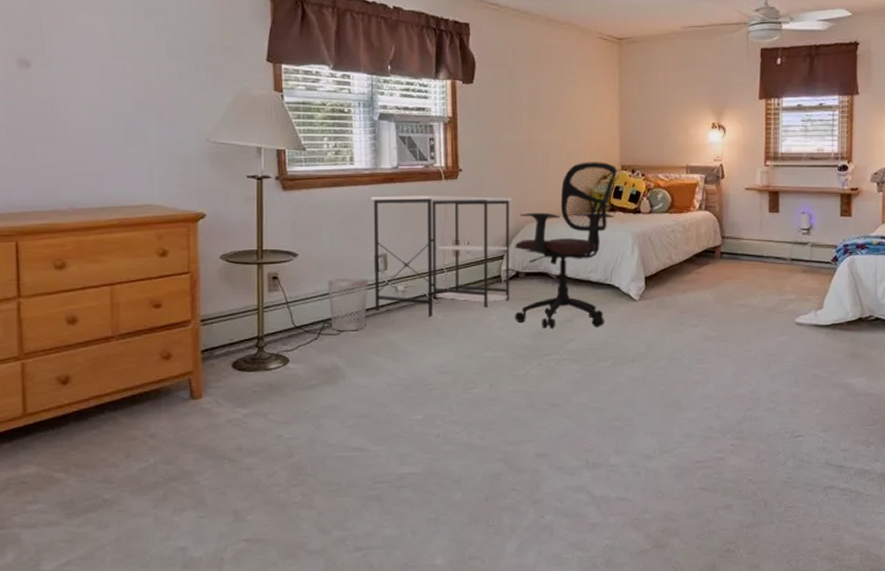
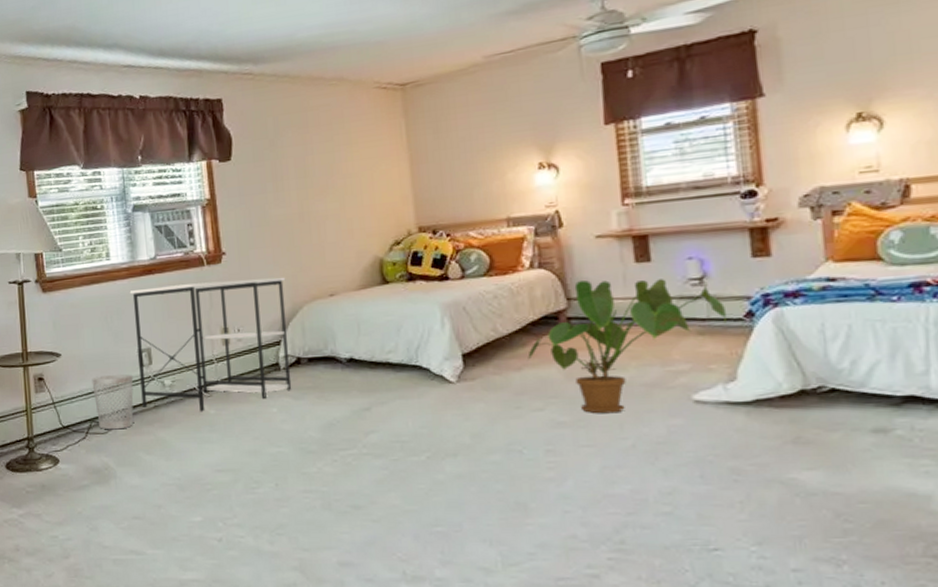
office chair: present [515,162,617,329] -> none [293,225,414,421]
house plant: none [691,223,822,331] -> present [527,279,728,414]

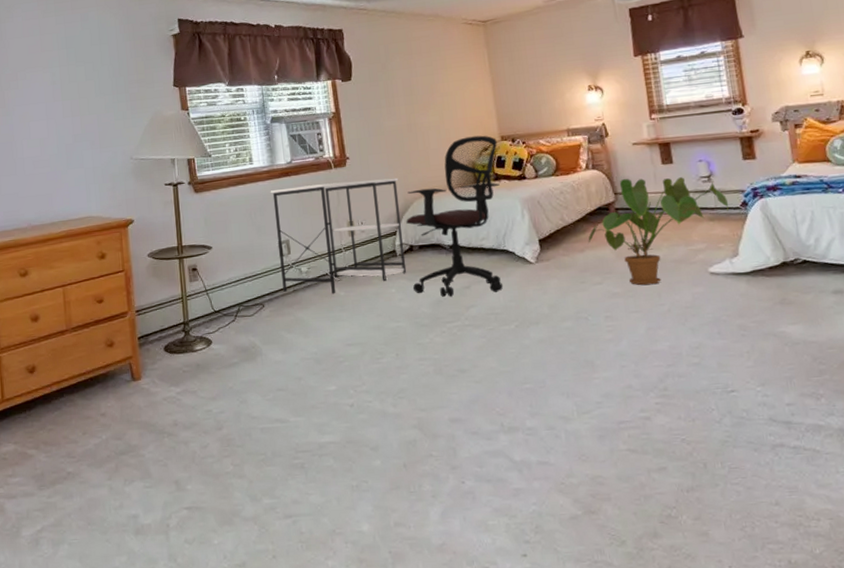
wastebasket: present [91,374,134,430] -> none [239,263,276,313]
office chair: none [293,225,414,421] -> present [406,135,503,298]

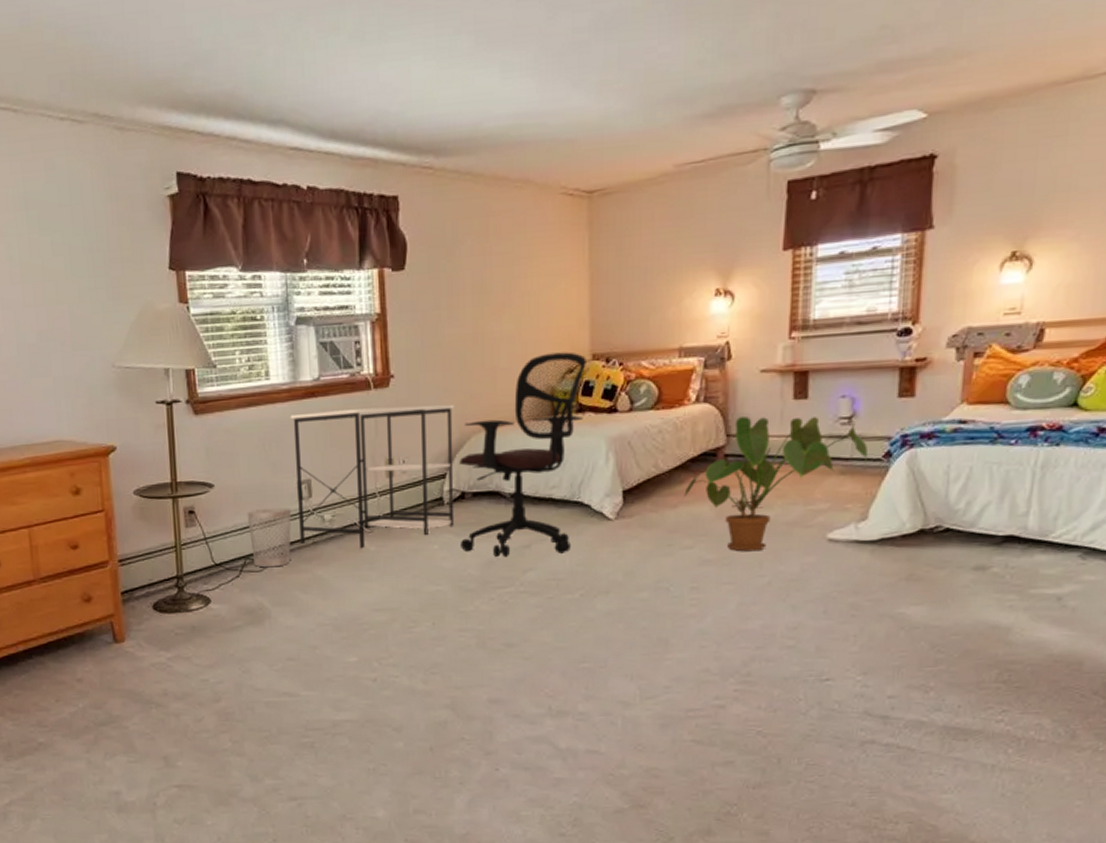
wastebasket: none [239,263,276,313] -> present [247,507,292,568]

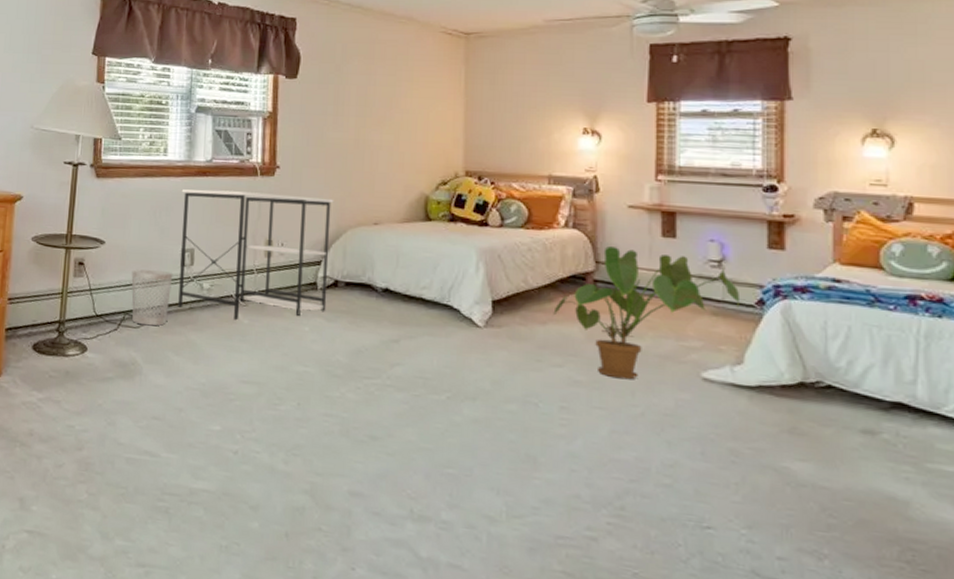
office chair: present [459,352,586,558] -> none [331,165,460,353]

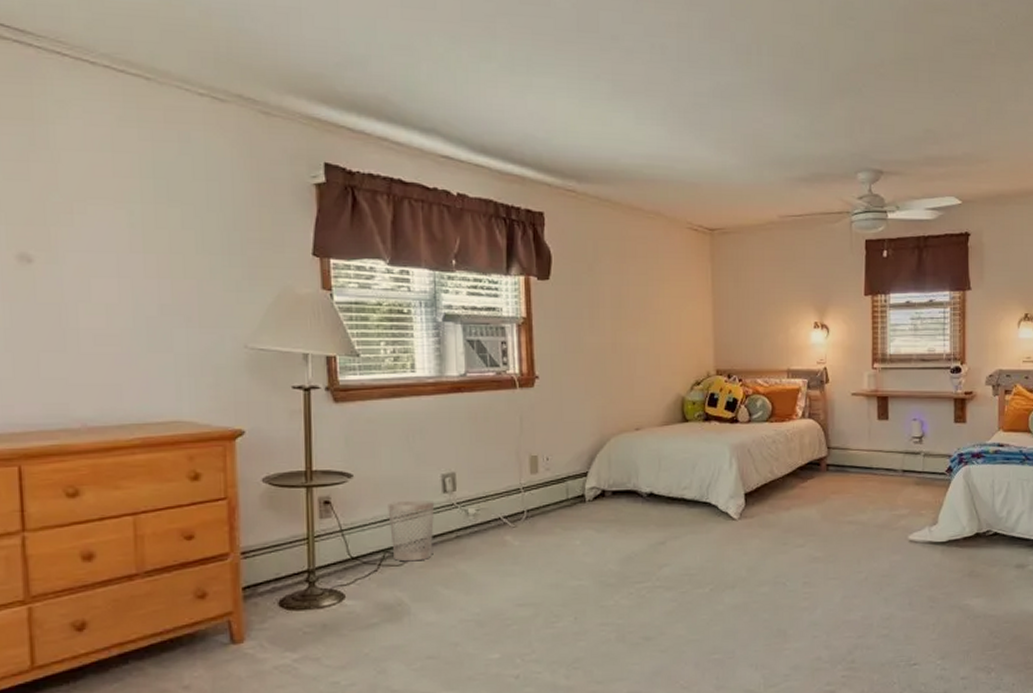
desk: present [178,189,334,321] -> none [435,406,596,544]
house plant: present [553,246,741,380] -> none [795,432,936,551]

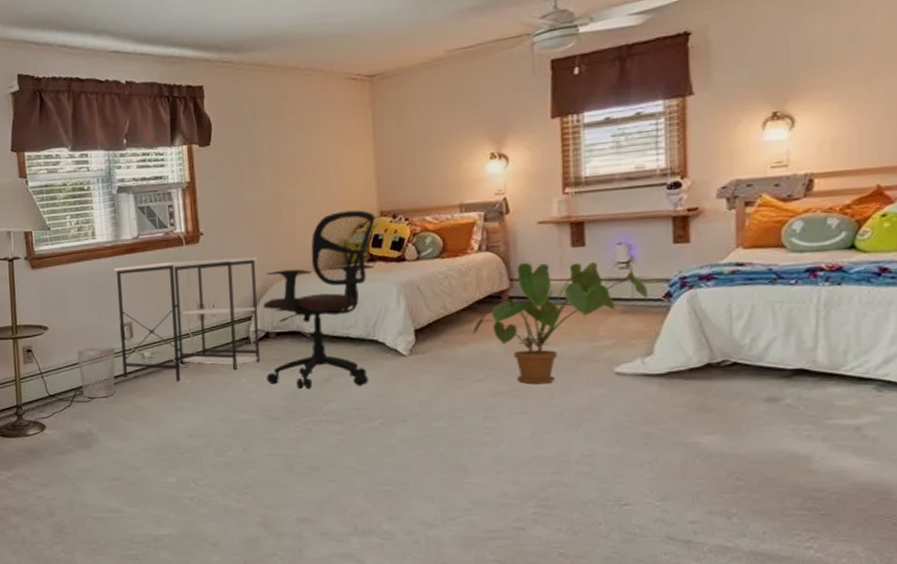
desk: none [435,406,596,544] -> present [113,256,261,382]
office chair: none [600,366,711,554] -> present [263,210,375,390]
house plant: none [795,432,936,551] -> present [472,262,649,385]

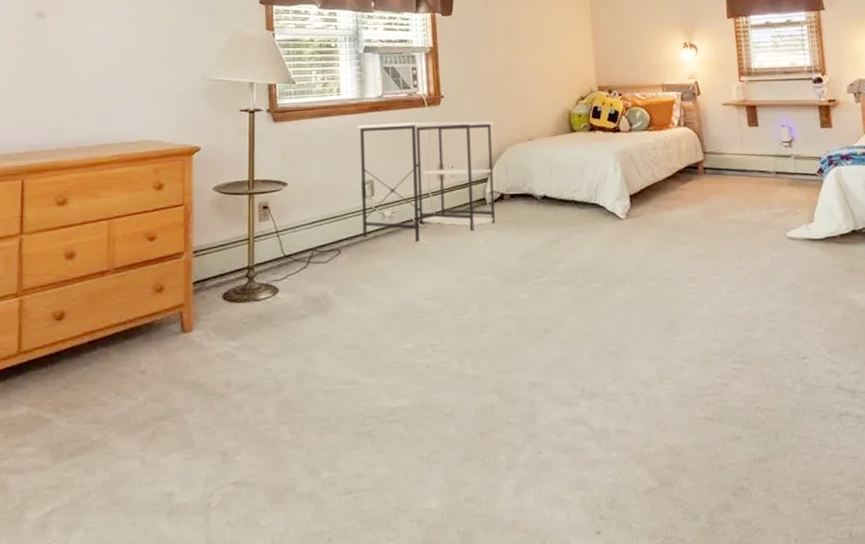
wastebasket: present [77,346,116,398] -> none [316,204,356,259]
office chair: present [263,210,375,390] -> none [498,84,594,251]
house plant: present [472,262,649,385] -> none [676,139,807,247]

